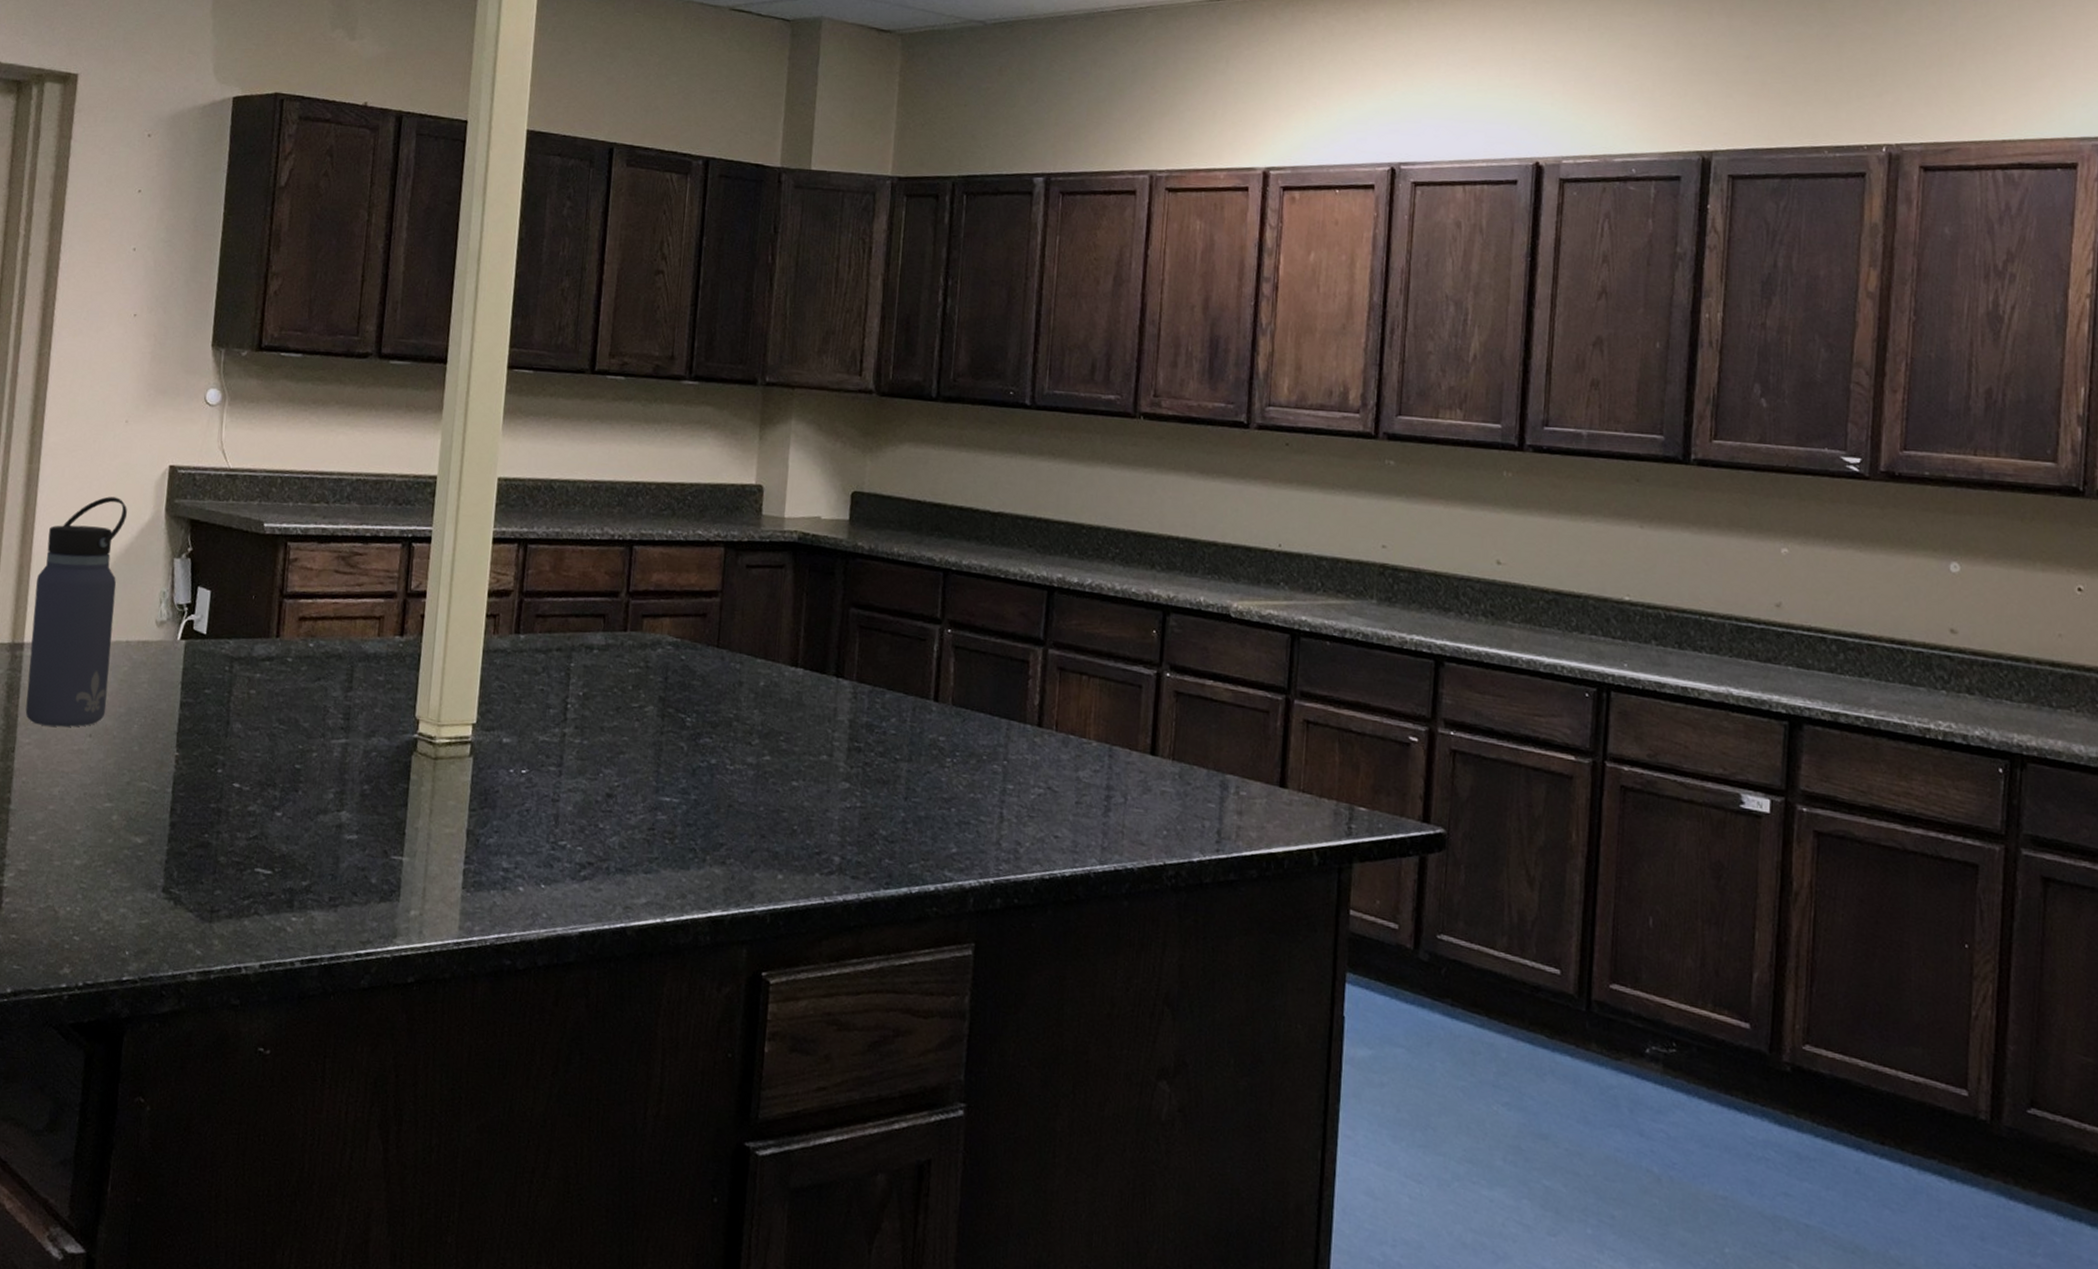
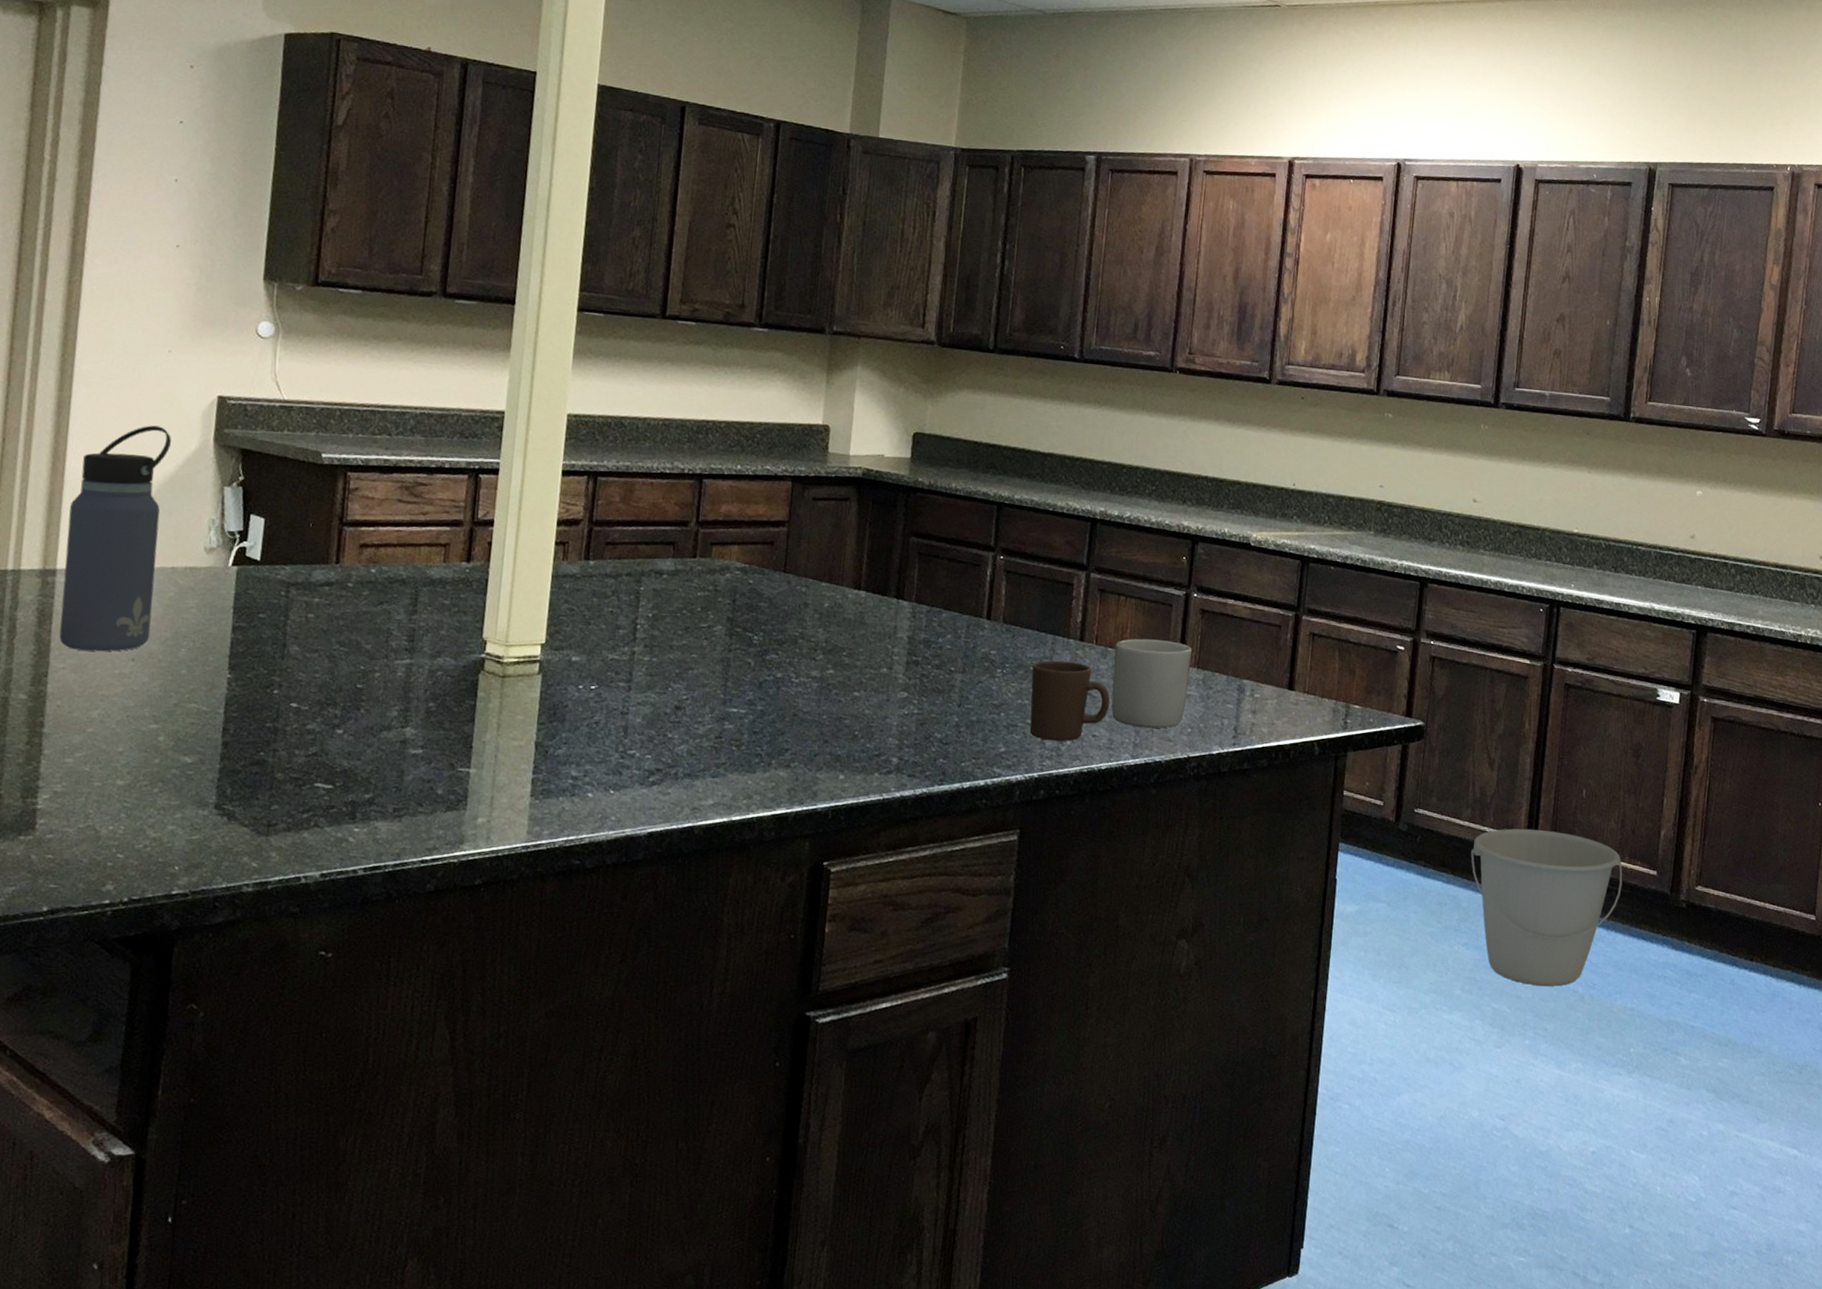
mug: none [983,749,1074,842] -> present [1029,660,1111,741]
mug: none [1075,724,1167,830] -> present [1111,638,1193,729]
bucket: none [1509,963,1706,1163] -> present [1471,828,1623,986]

